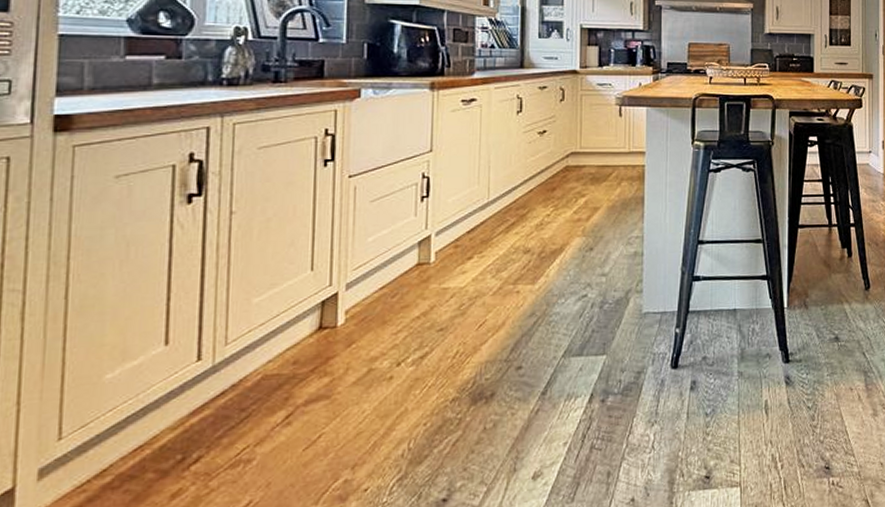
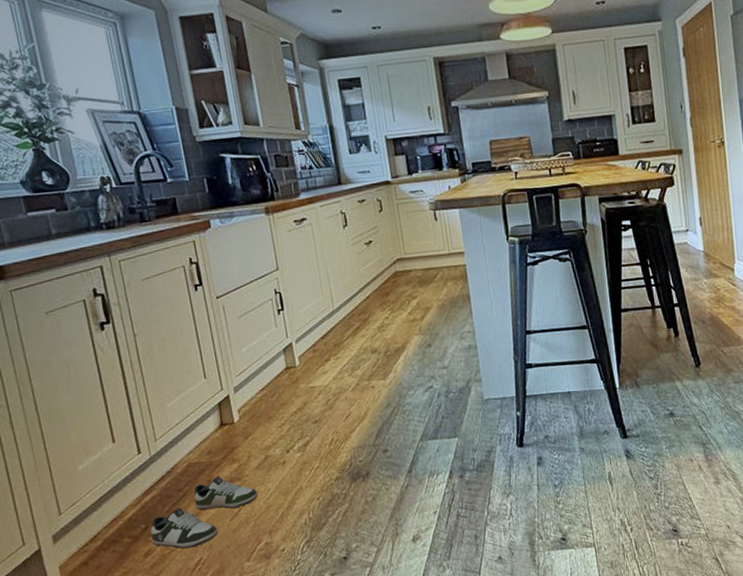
shoe: none [185,392,348,488] -> present [150,476,258,549]

